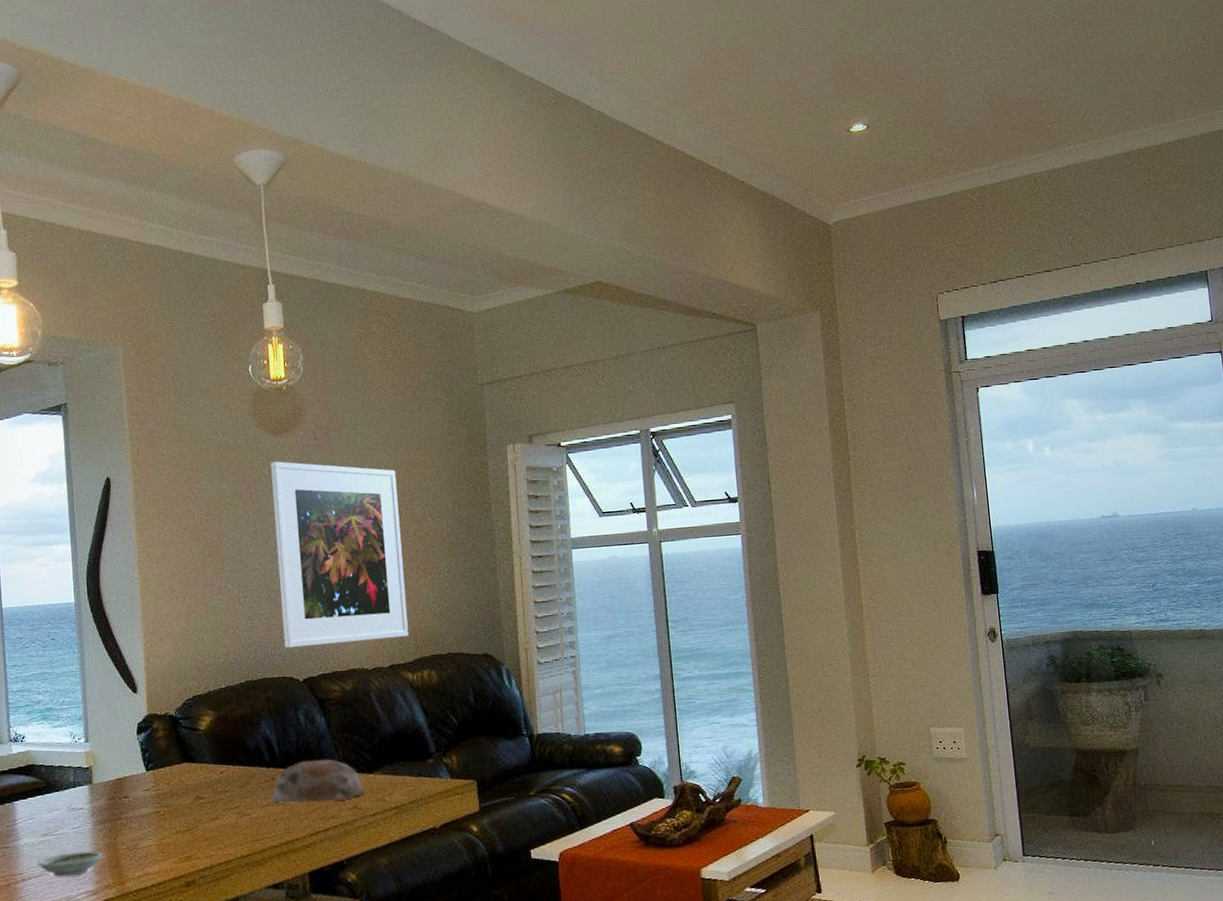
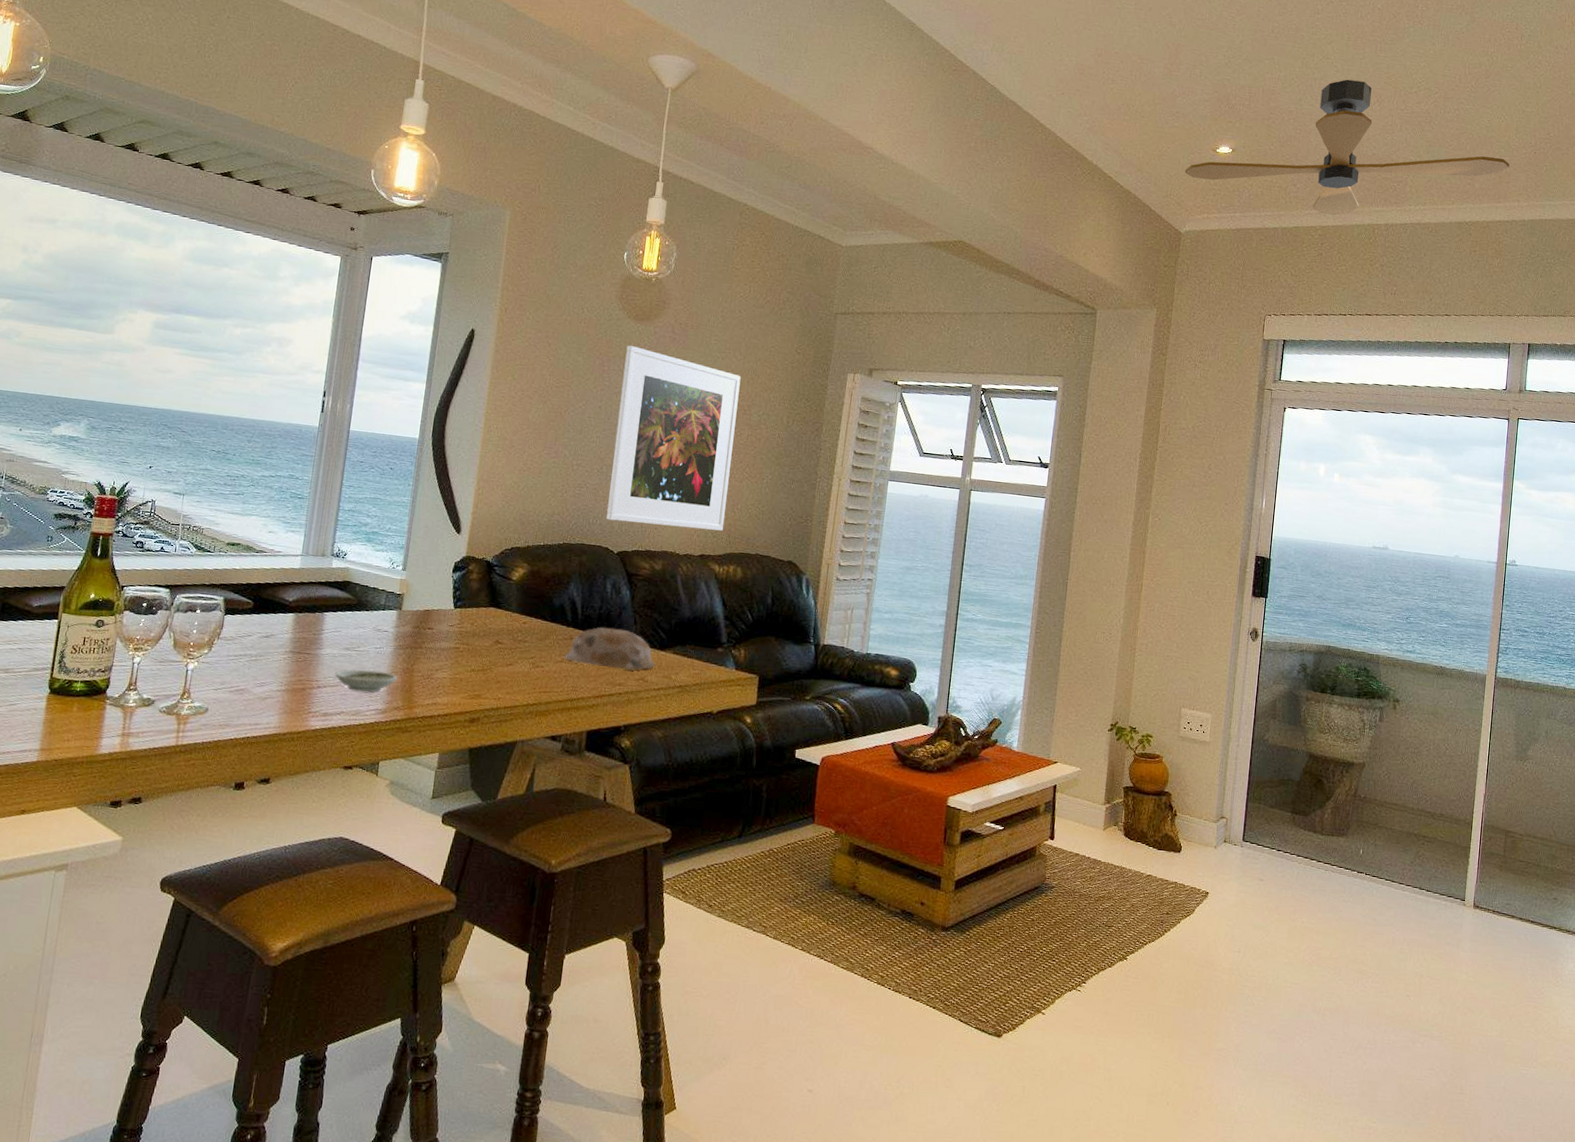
ceiling fan: none [820,24,1169,173] -> present [1184,79,1510,215]

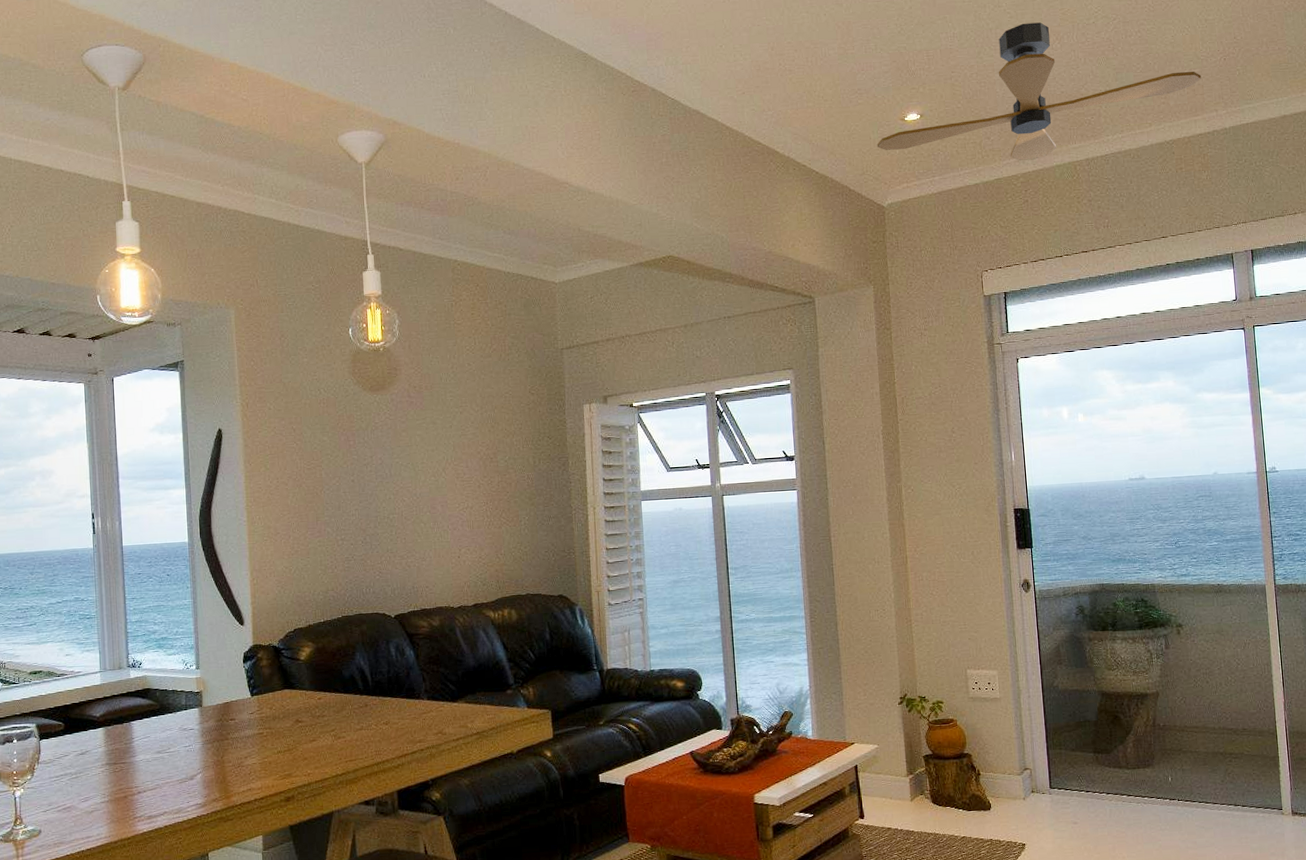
saucer: present [335,669,398,693] -> none [152,767,211,791]
bowl: present [564,627,656,671] -> none [363,688,450,728]
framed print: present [606,345,741,531] -> none [368,416,492,587]

